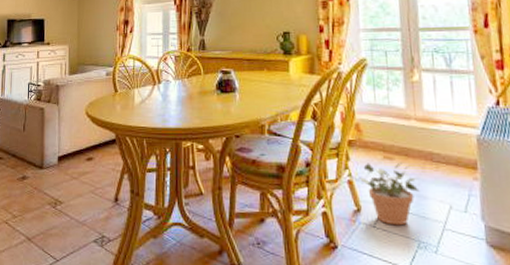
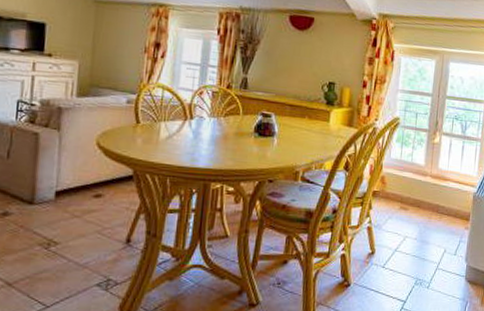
potted plant: present [359,162,420,226] -> none [377,212,424,266]

